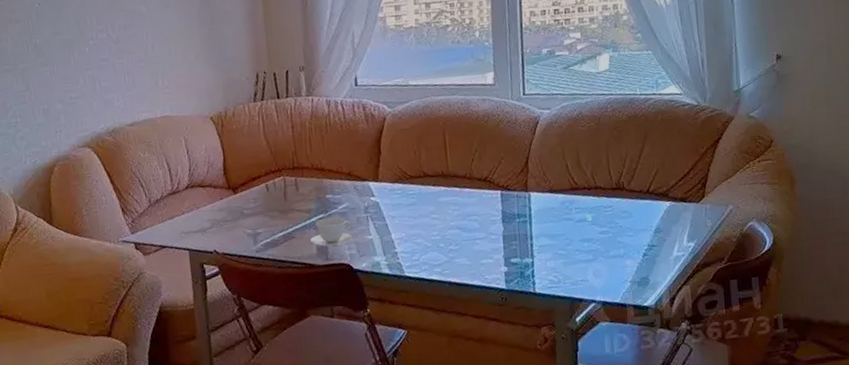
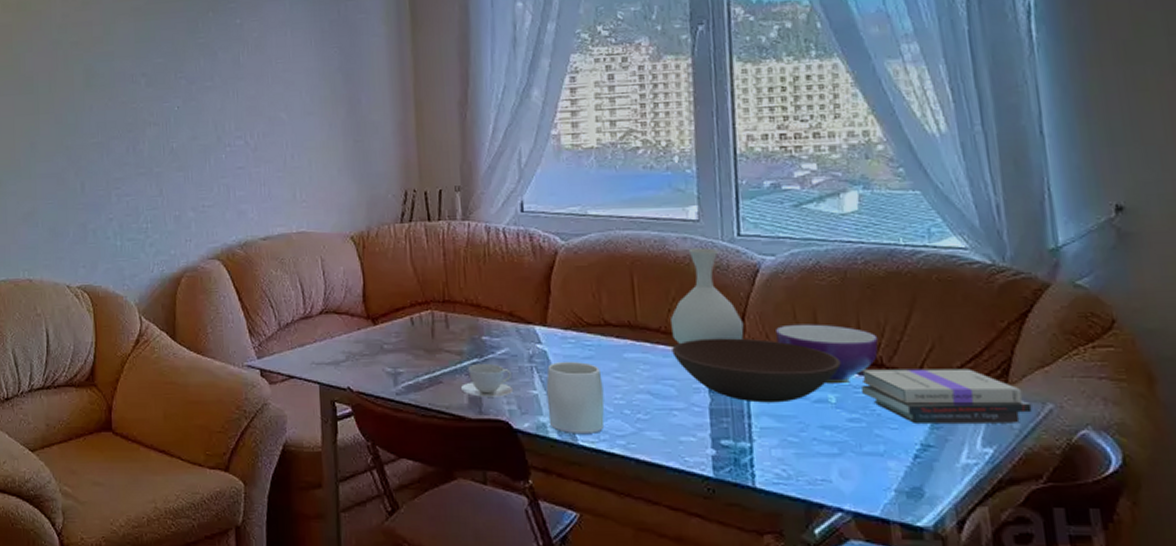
mug: none [379,208,425,268] -> present [546,361,605,433]
vase: none [474,106,528,186] -> present [671,247,744,344]
bowl: none [475,177,596,227] -> present [672,338,841,403]
bowl: none [549,161,621,207] -> present [774,324,879,385]
books: none [609,185,720,230] -> present [861,368,1032,423]

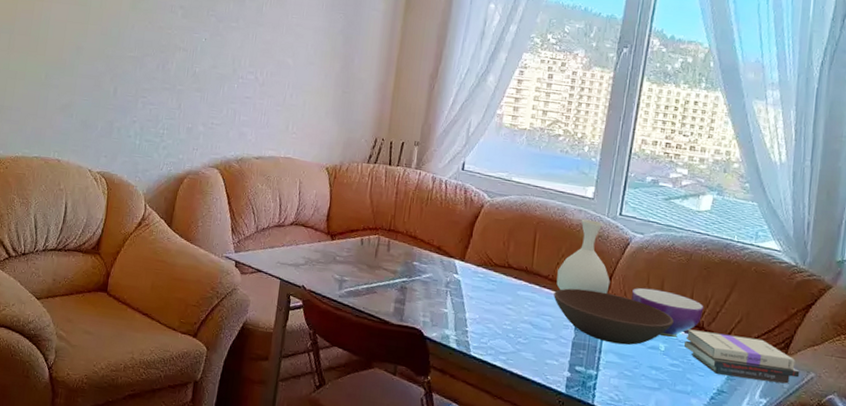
teacup: present [460,363,514,397] -> none [389,282,431,311]
mug: present [546,361,605,433] -> none [452,290,498,348]

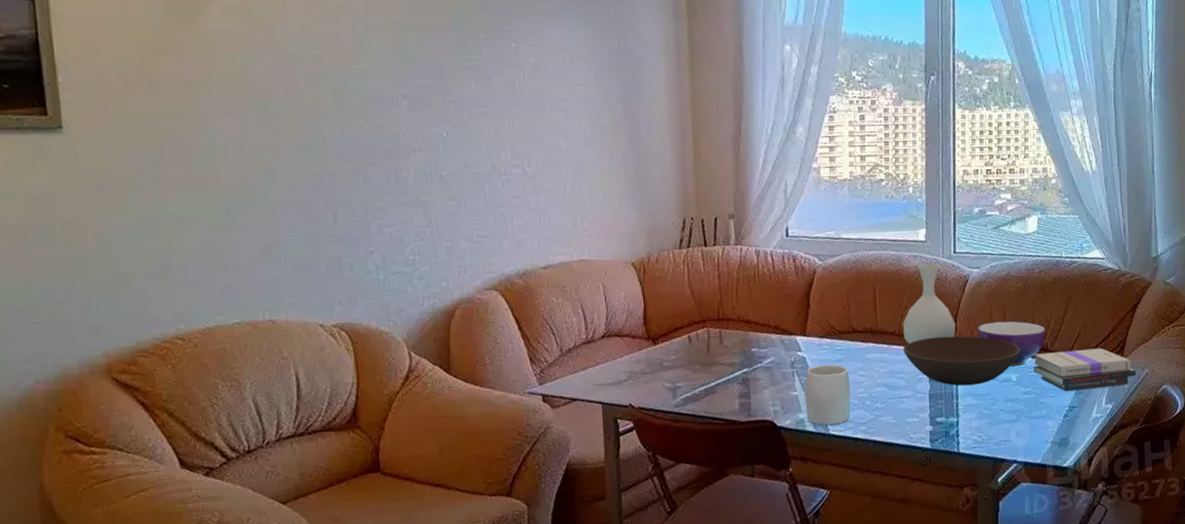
mug: none [452,290,498,348] -> present [804,364,851,426]

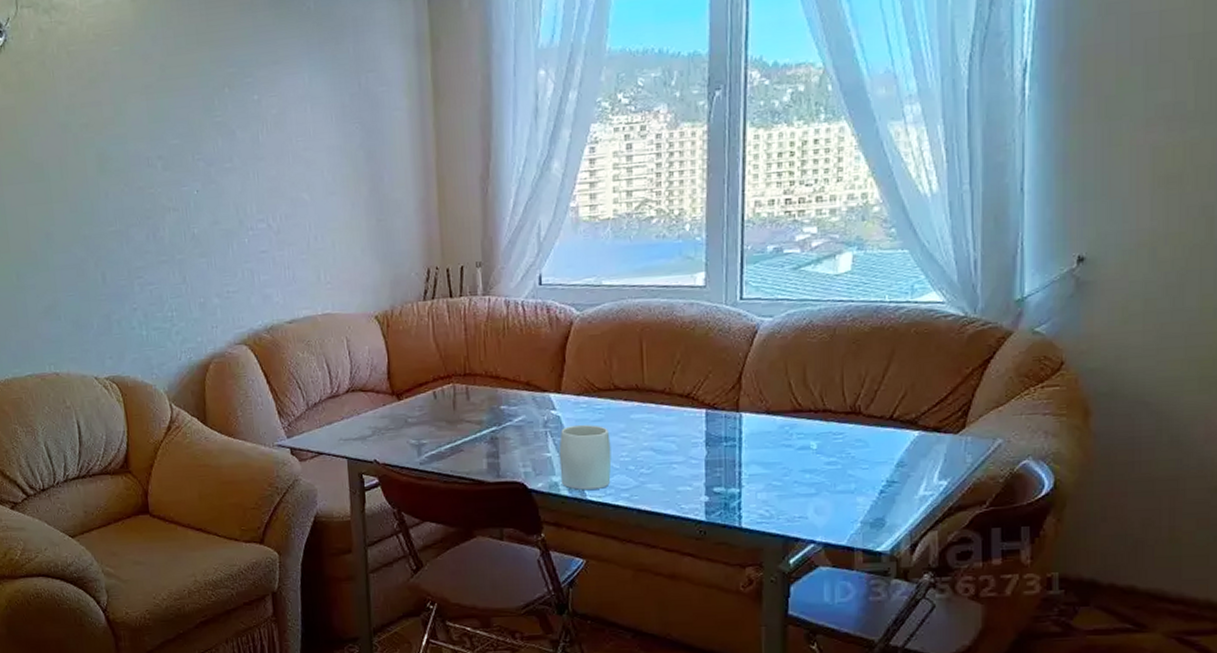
vase: present [903,263,956,343] -> none [675,312,741,403]
bowl: present [903,335,1021,386] -> none [674,395,824,453]
bowl: present [977,321,1046,367] -> none [767,378,859,433]
books: present [1033,348,1136,391] -> none [840,412,984,463]

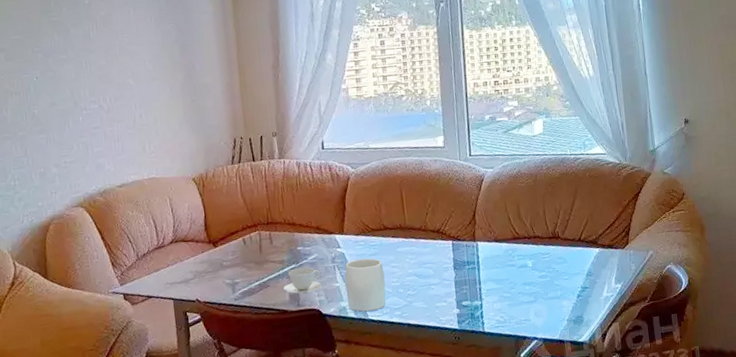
teacup: none [480,430,529,462] -> present [283,267,322,294]

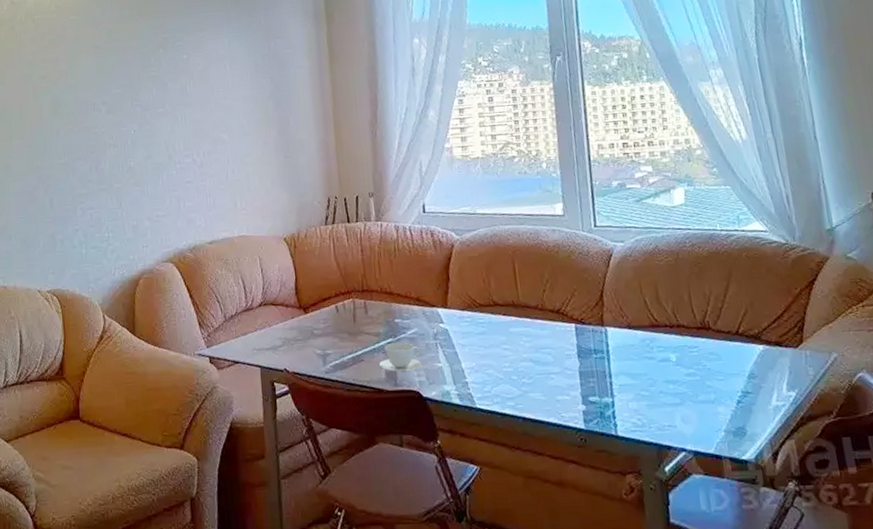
mug: present [345,258,386,312] -> none [448,337,497,399]

